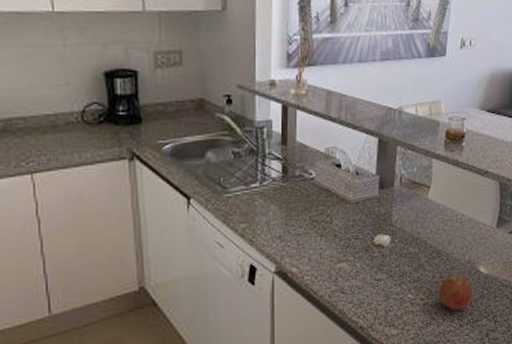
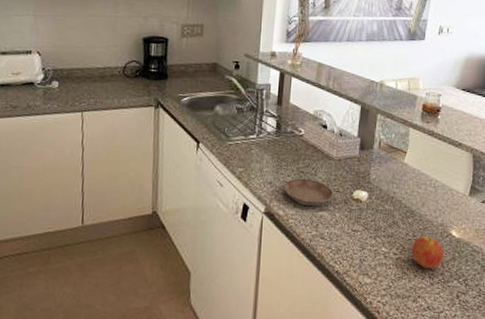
saucer: none [295,228,353,260] -> present [283,178,334,207]

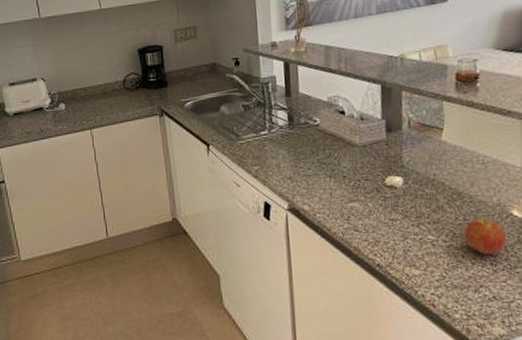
saucer: present [283,178,334,207] -> none [304,169,363,199]

